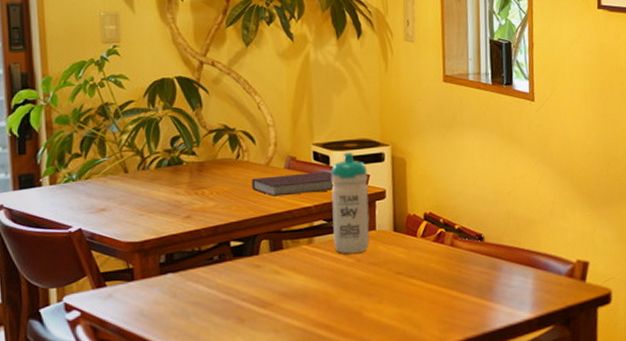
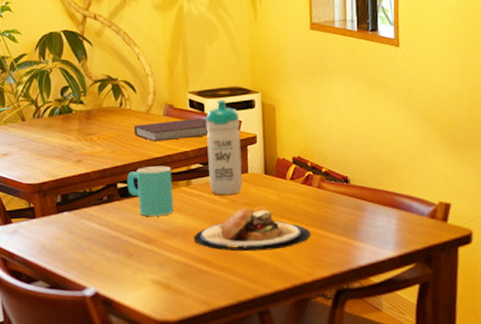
cup: none [241,222,293,278] -> present [126,166,173,216]
plate: none [314,266,443,315] -> present [193,207,311,252]

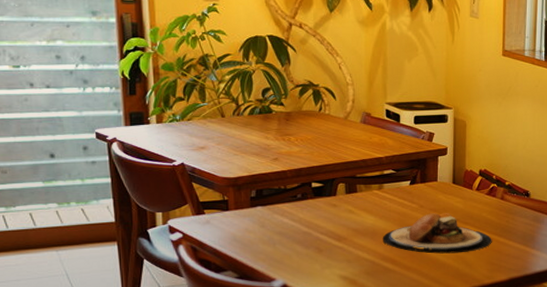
cup: present [126,166,173,216] -> none [321,169,366,215]
notebook: present [134,118,209,142] -> none [332,128,403,147]
water bottle: present [205,100,243,195] -> none [400,112,433,200]

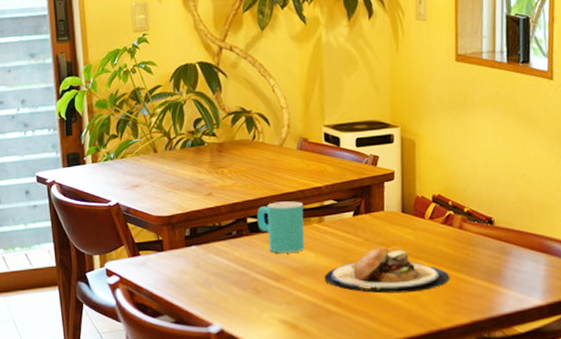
cup: none [321,169,366,215] -> present [256,201,305,253]

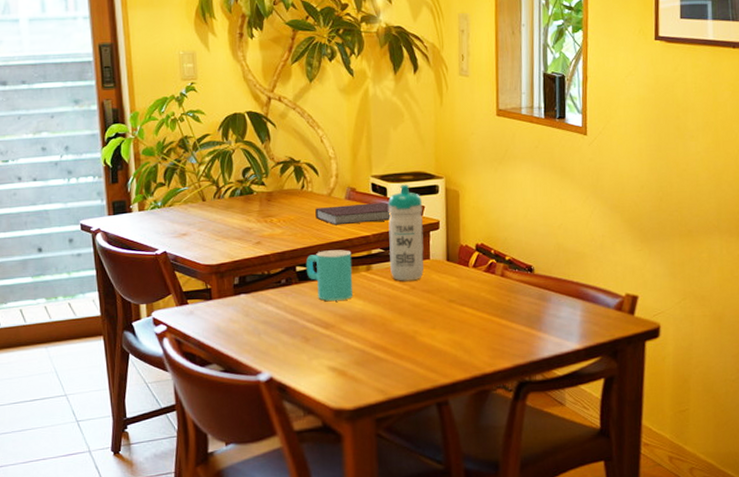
notebook: none [267,153,344,176] -> present [315,202,391,225]
plate: present [324,247,450,294] -> none [372,294,493,340]
water bottle: none [340,134,378,233] -> present [387,184,424,281]

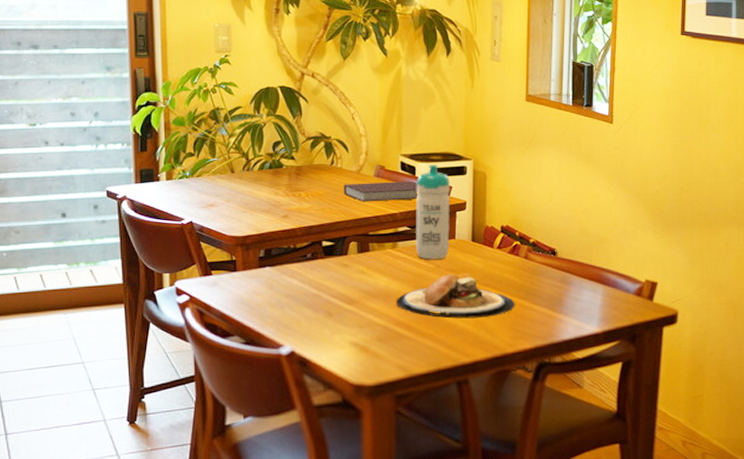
cup: present [305,250,353,301] -> none [332,226,378,276]
plate: none [372,294,493,340] -> present [396,274,515,319]

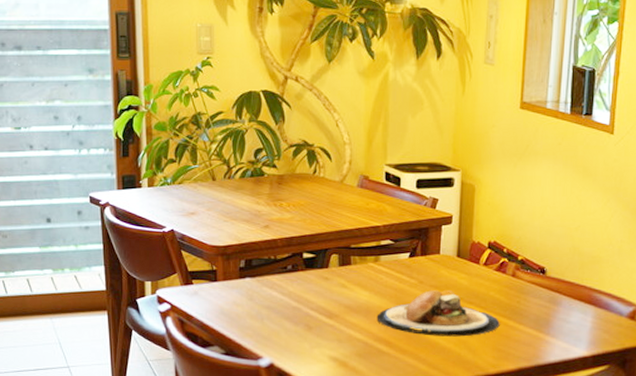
notebook: present [344,181,418,202] -> none [326,192,403,214]
water bottle: present [416,164,451,260] -> none [399,175,437,275]

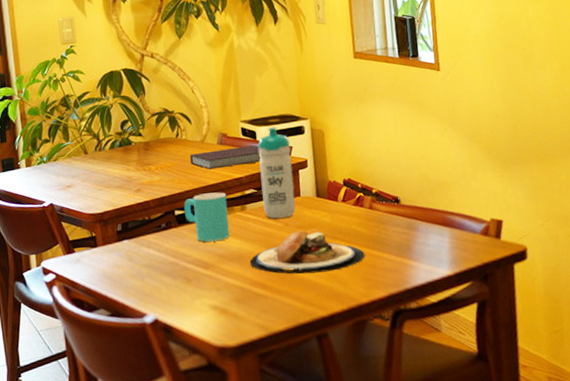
cup: none [313,238,360,290] -> present [183,192,229,242]
notebook: none [326,192,403,214] -> present [190,145,261,170]
water bottle: none [399,175,437,275] -> present [257,127,296,219]

